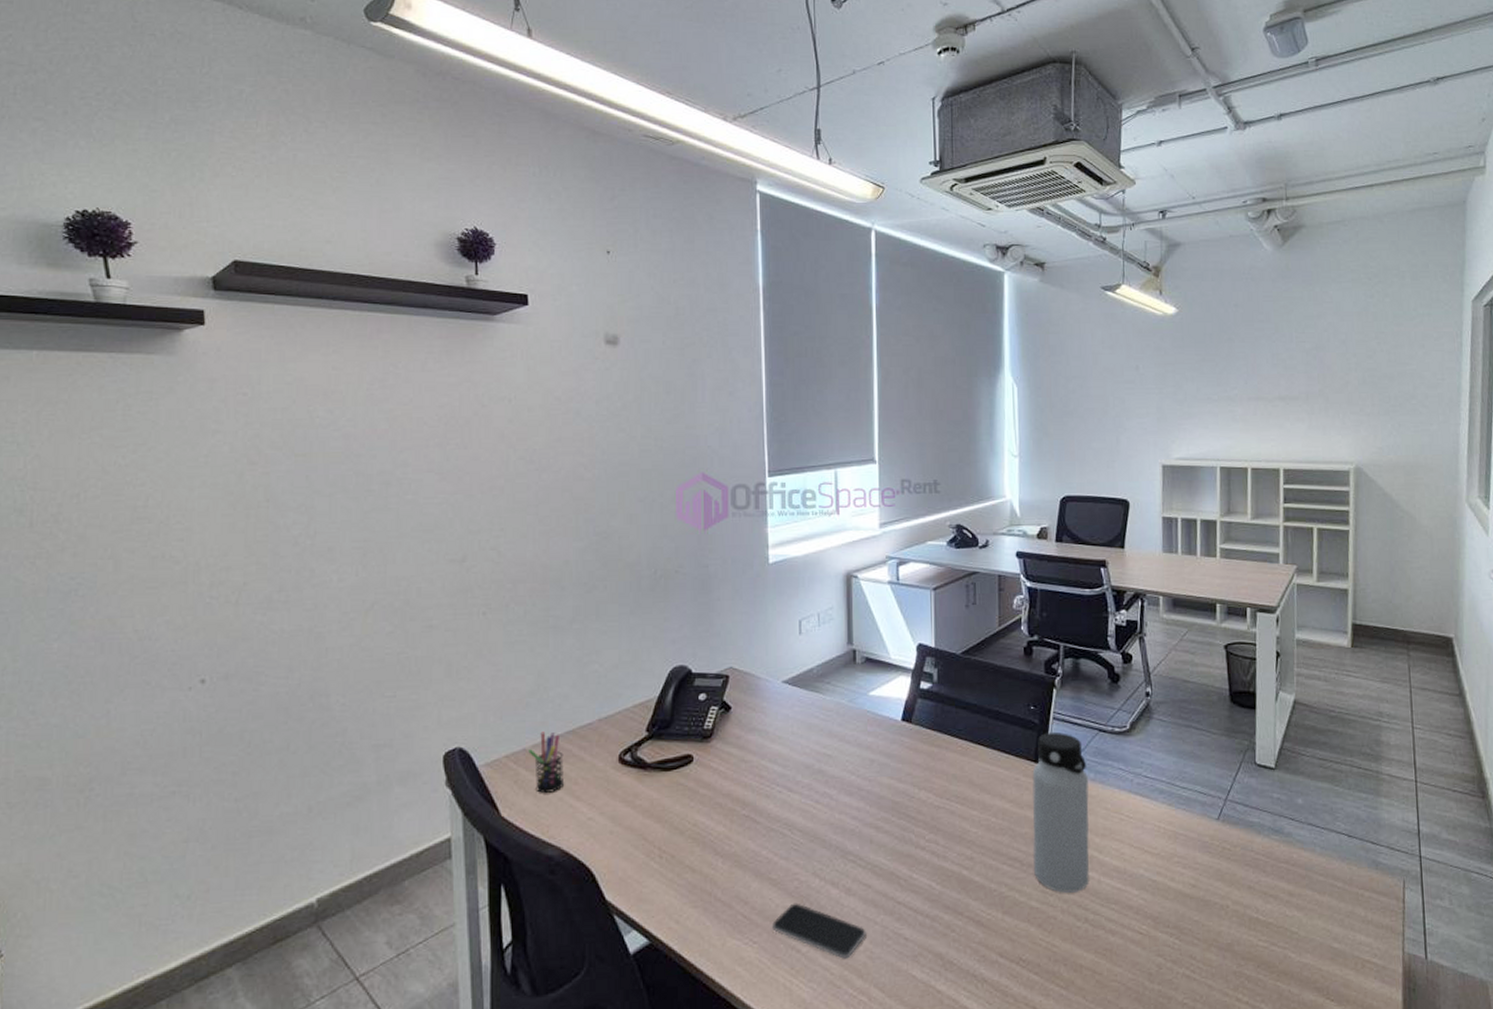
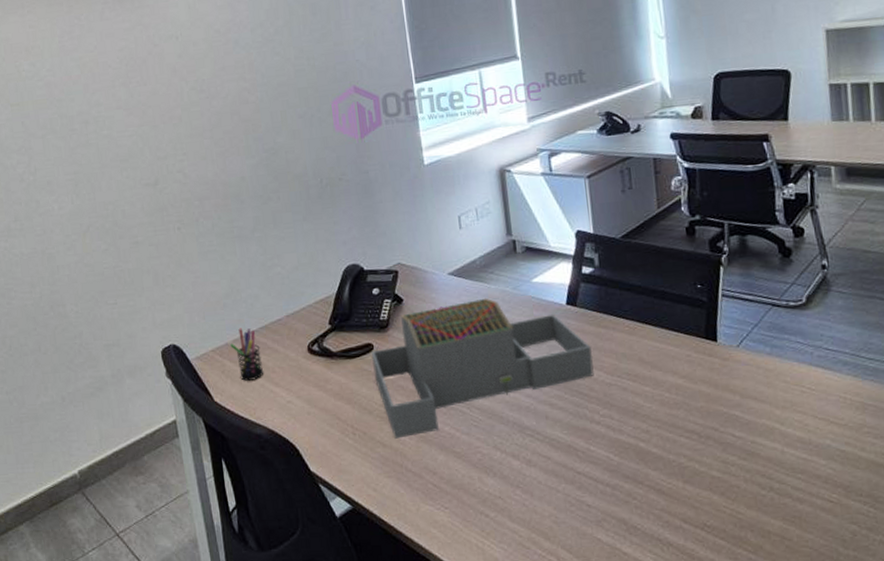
architectural model: none [689,709,924,863] -> present [371,298,594,439]
smartphone: present [772,903,866,959] -> none [460,473,550,523]
water bottle: present [1032,732,1089,893] -> none [704,309,772,463]

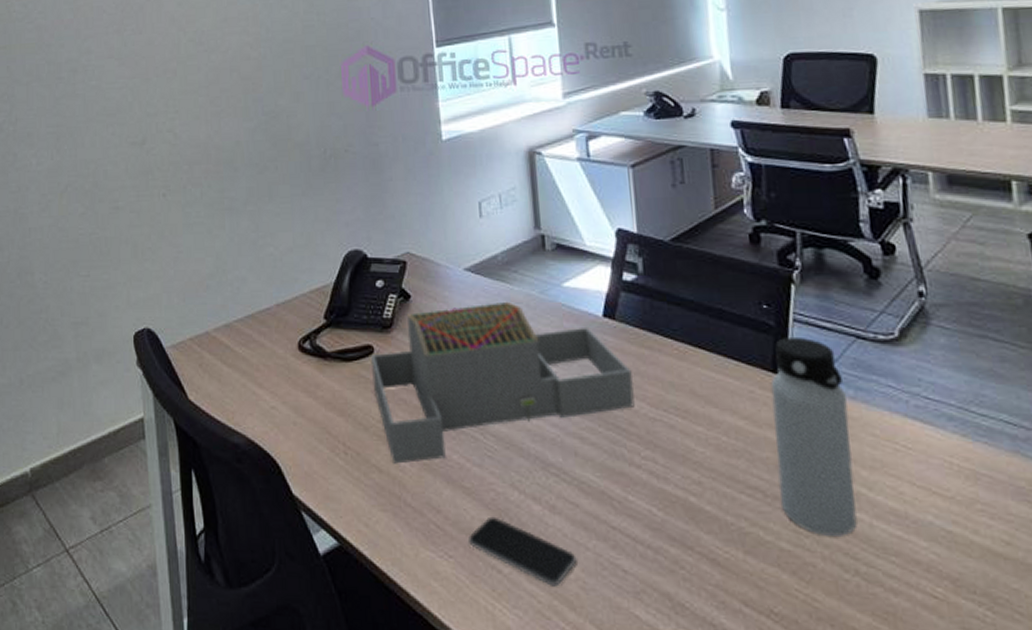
pen holder: present [230,328,264,381] -> none [211,315,247,378]
smartphone: none [460,473,550,523] -> present [469,516,577,587]
water bottle: none [704,309,772,463] -> present [770,338,857,536]

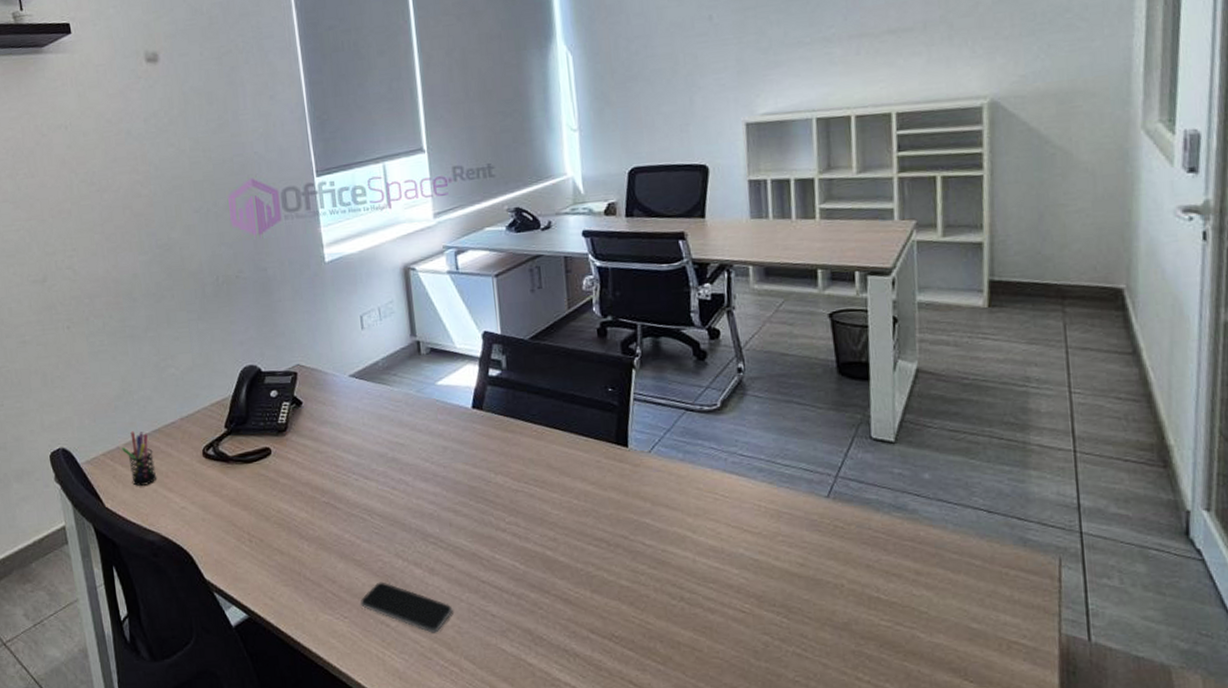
pen holder: none [211,315,247,378] -> present [122,431,157,486]
architectural model: present [370,301,635,464] -> none [269,401,500,546]
water bottle: present [770,338,857,536] -> none [614,413,683,572]

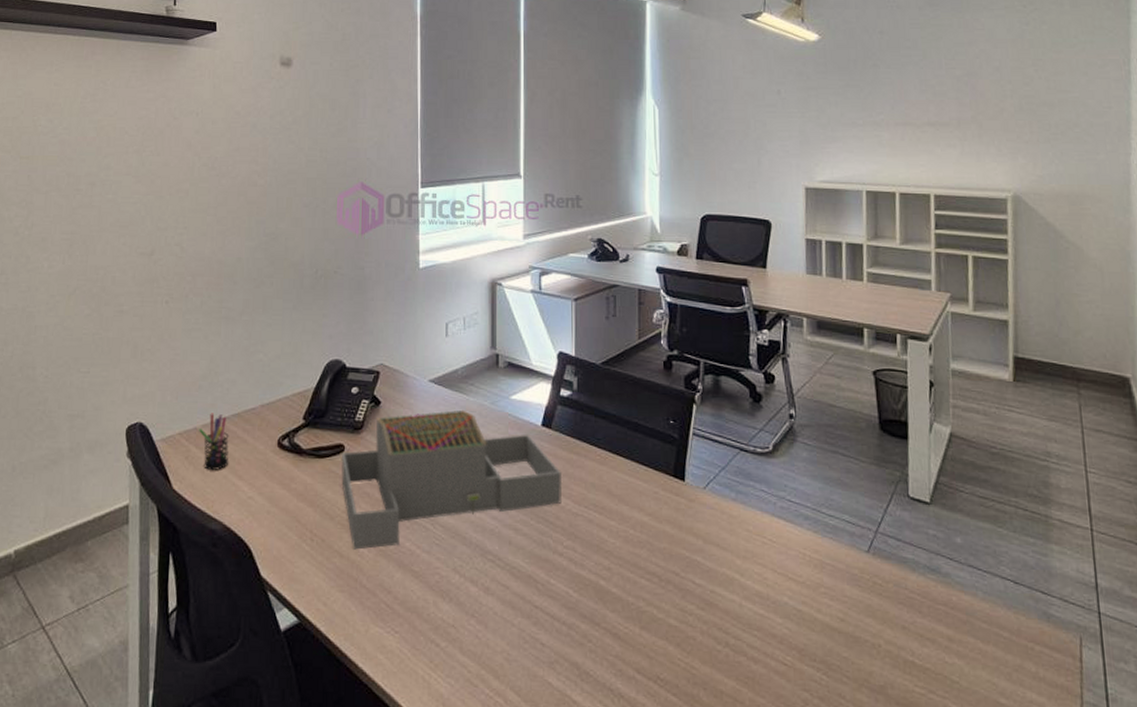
architectural model: none [269,401,500,546] -> present [340,409,563,550]
smartphone: present [361,582,453,633] -> none [413,597,504,658]

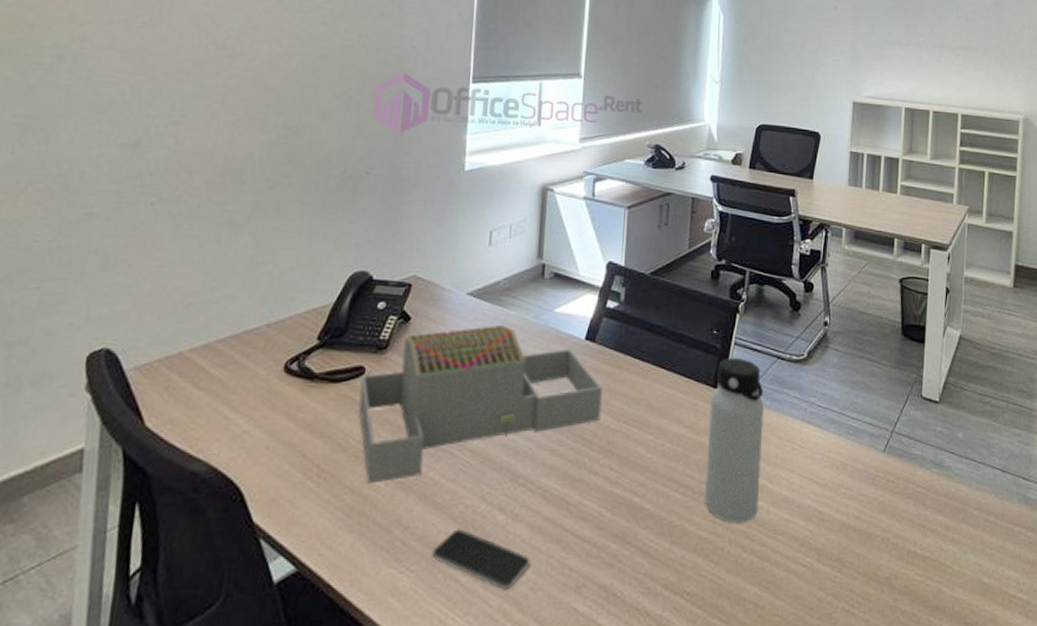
pen holder: present [199,413,229,470] -> none [184,335,224,402]
smartphone: none [413,597,504,658] -> present [432,528,531,590]
water bottle: none [671,448,730,614] -> present [704,358,764,523]

